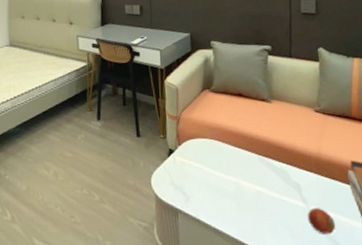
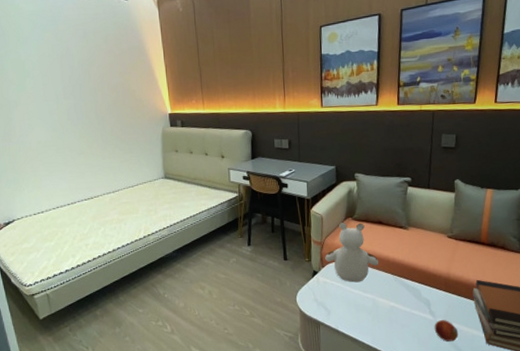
stuffed animal: none [181,94,242,163] -> present [325,222,379,283]

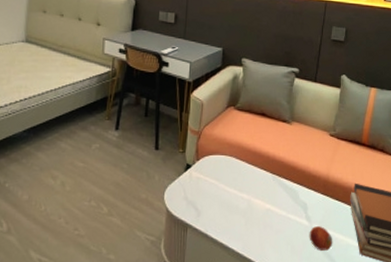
stuffed animal: present [325,222,379,283] -> none [201,110,259,180]

